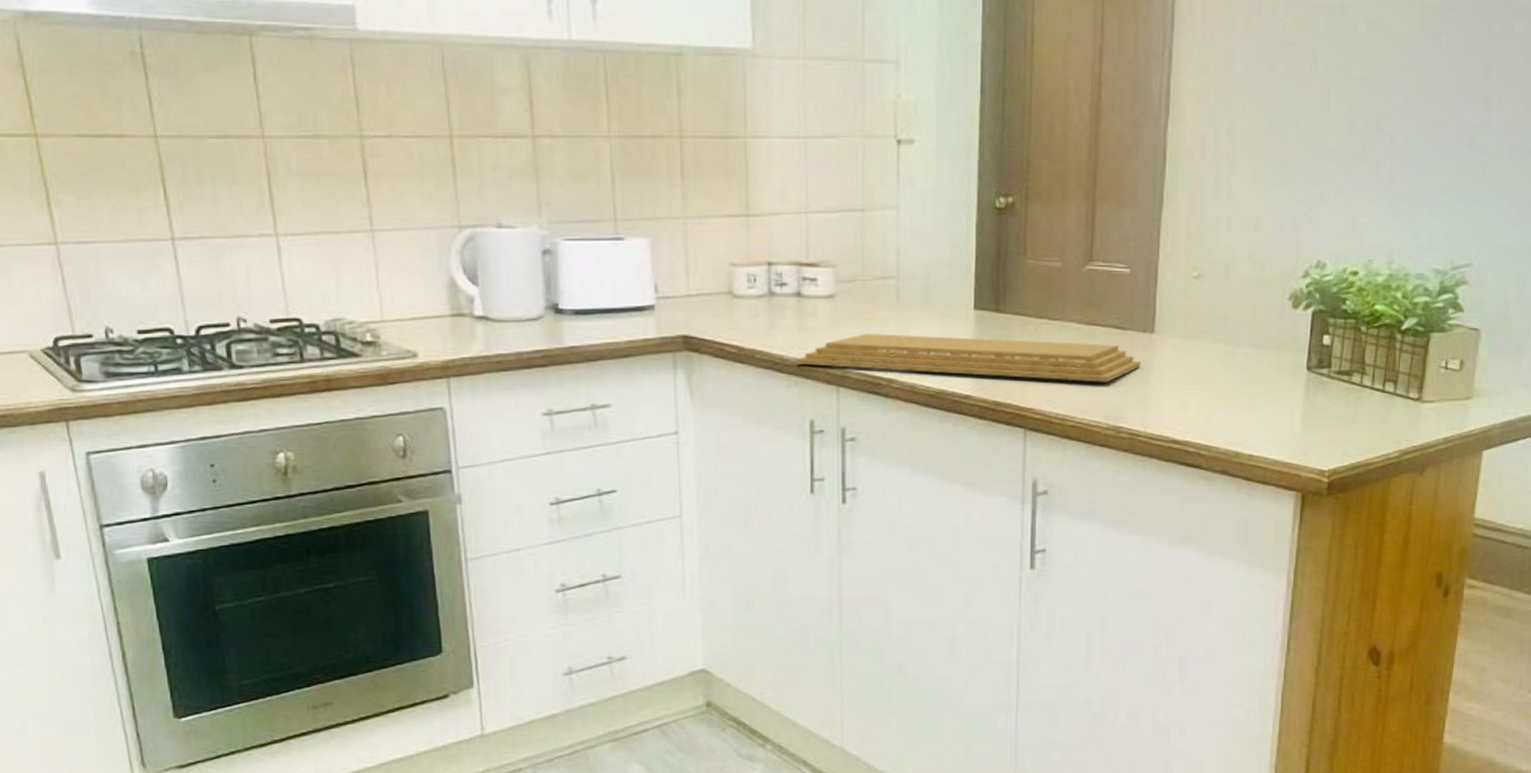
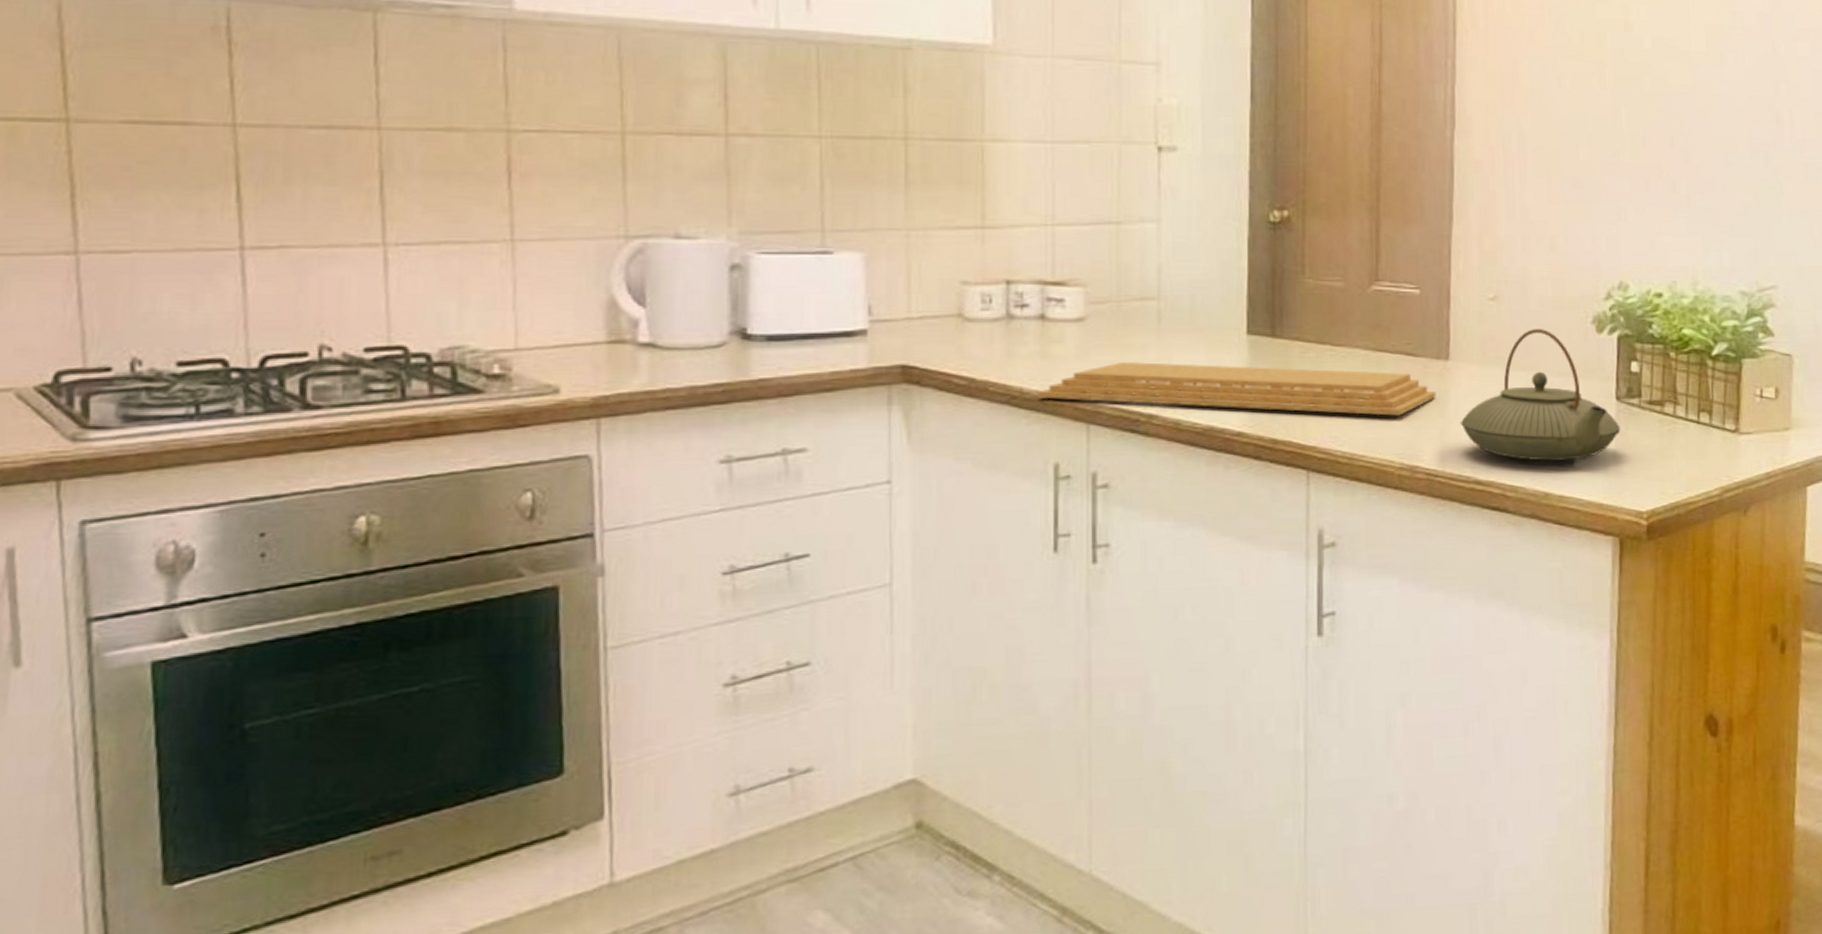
teapot: none [1161,305,1309,424] -> present [1460,329,1621,461]

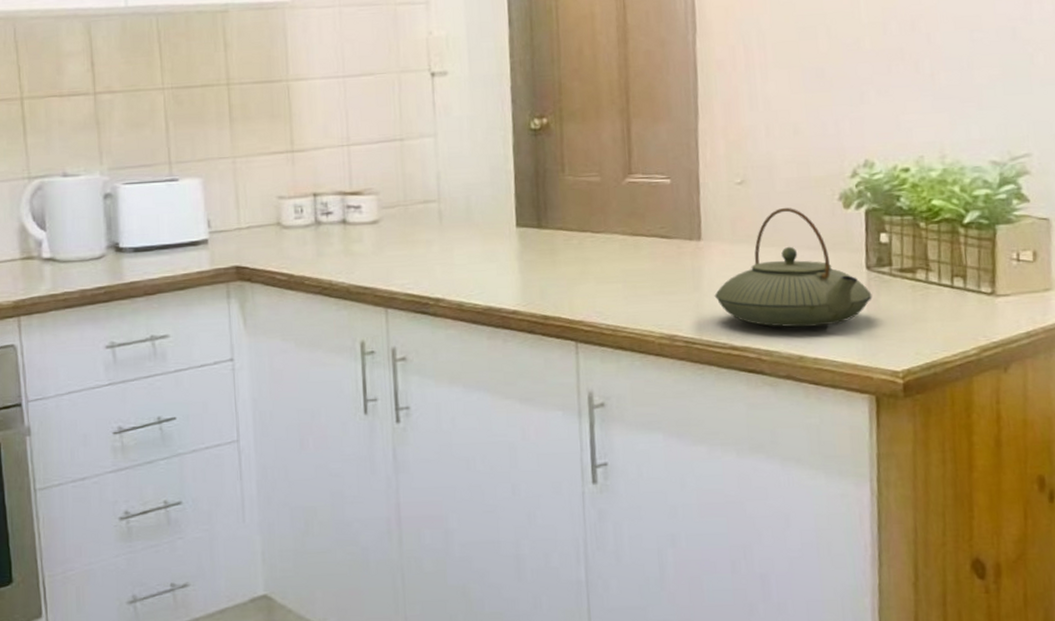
cutting board: present [1037,362,1436,416] -> none [343,253,691,292]

